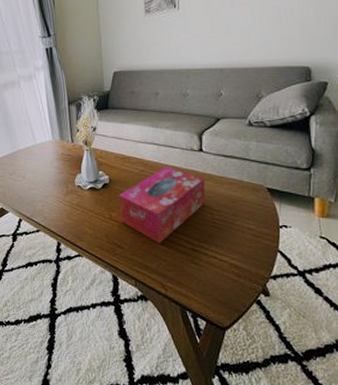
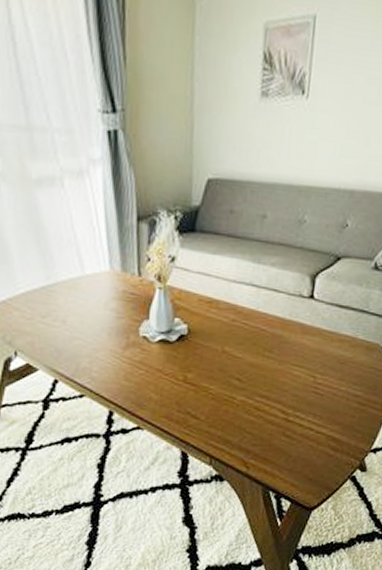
tissue box: present [120,167,205,244] -> none [198,316,312,414]

